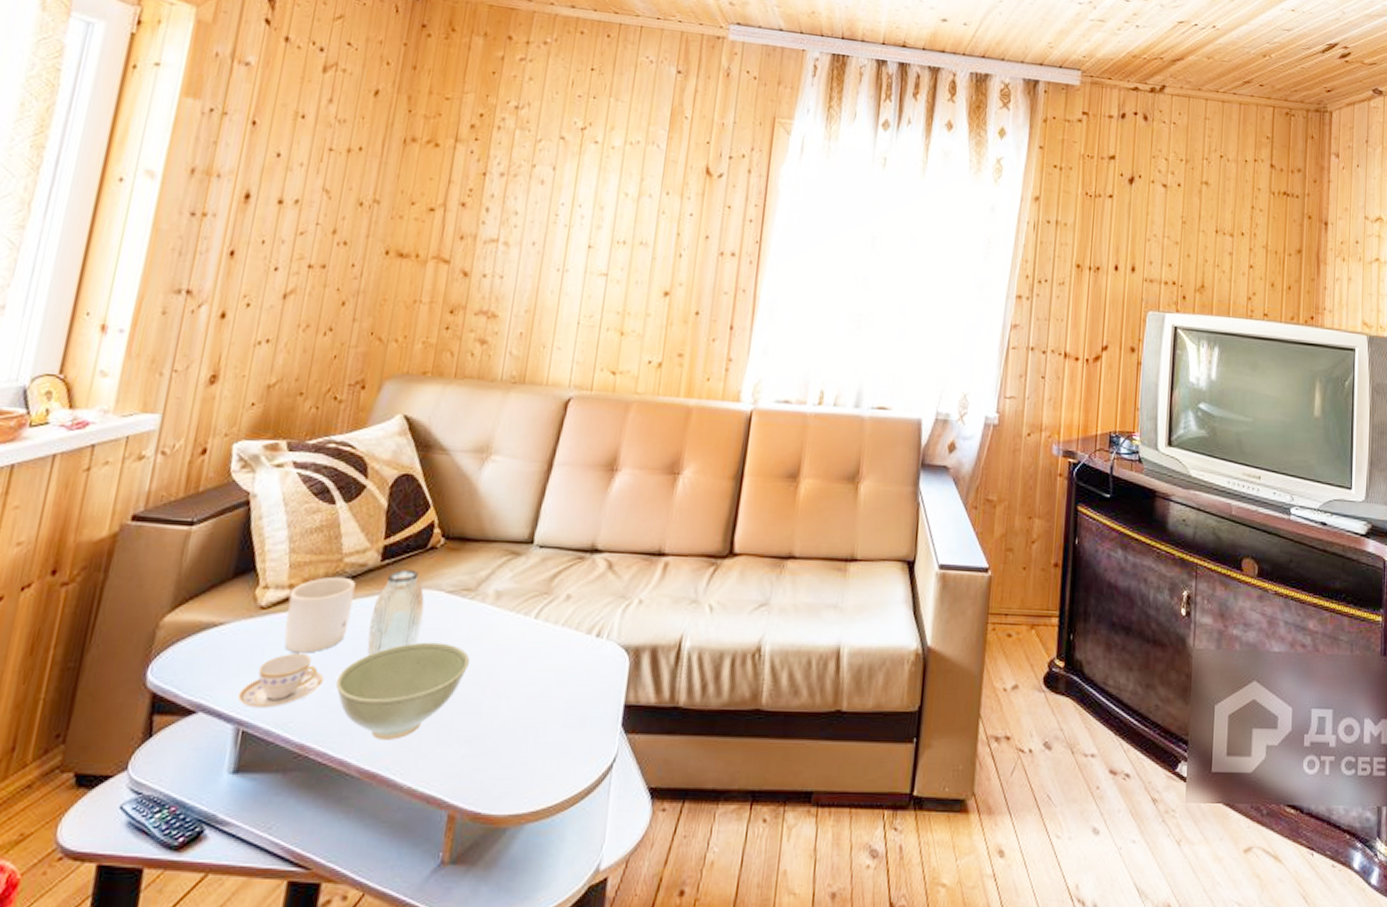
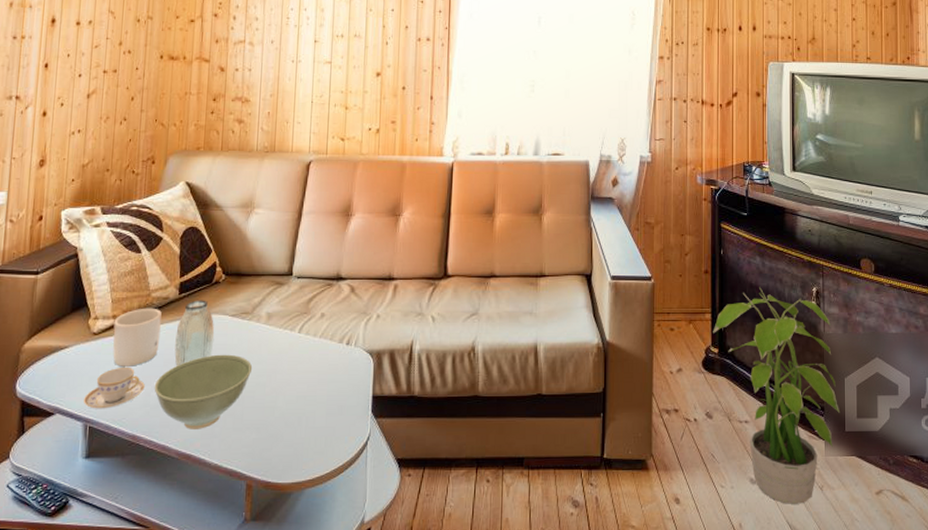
potted plant: none [1059,587,1207,862] -> present [713,287,841,504]

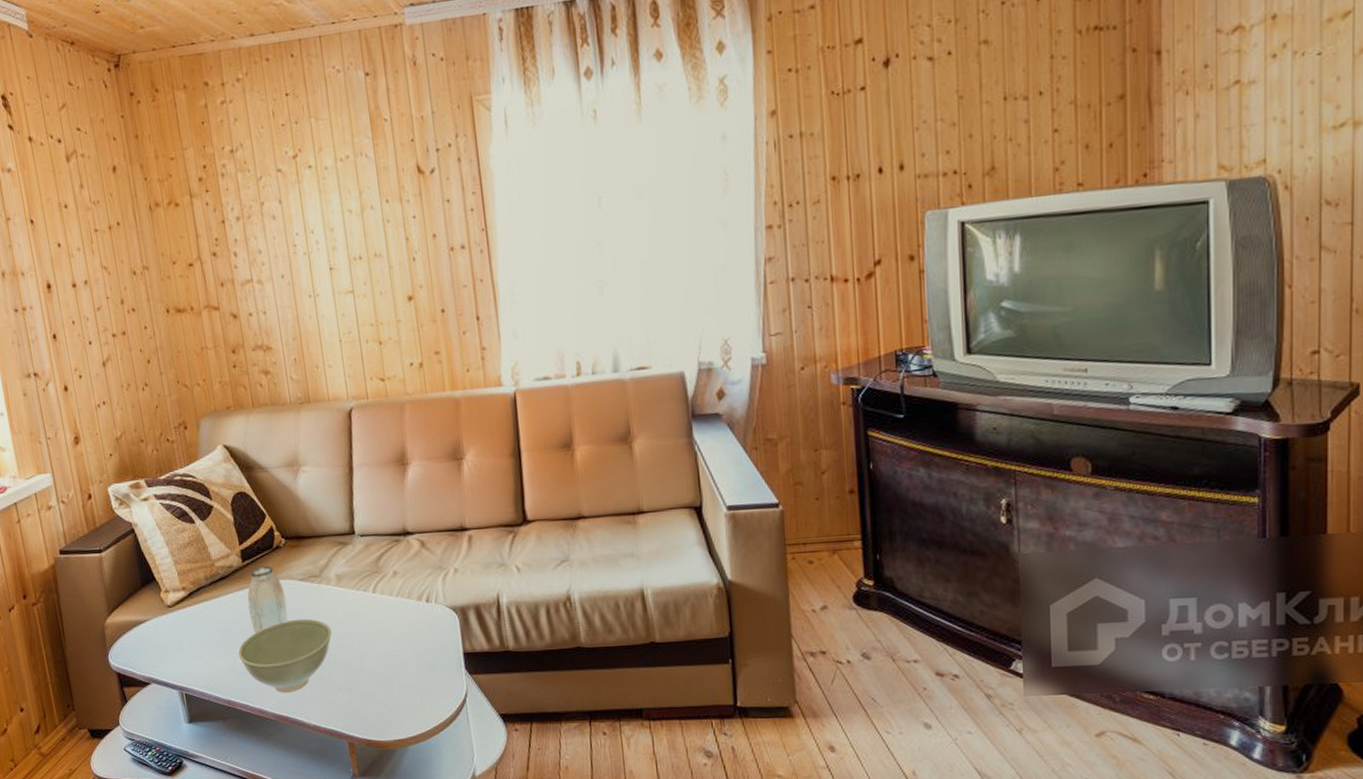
teacup: present [83,366,145,409] -> none [173,636,229,678]
mug: present [113,308,162,367] -> none [184,577,234,636]
potted plant: present [713,287,841,504] -> none [865,504,1045,750]

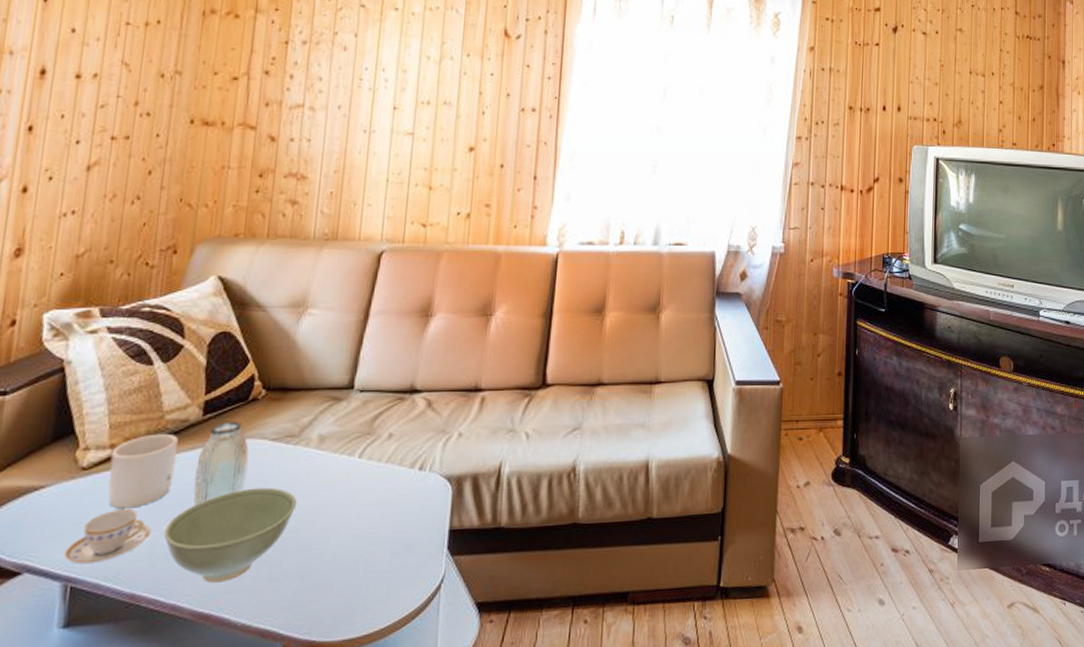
teacup: none [173,636,229,678] -> present [63,508,151,565]
mug: none [184,577,234,636] -> present [108,433,178,509]

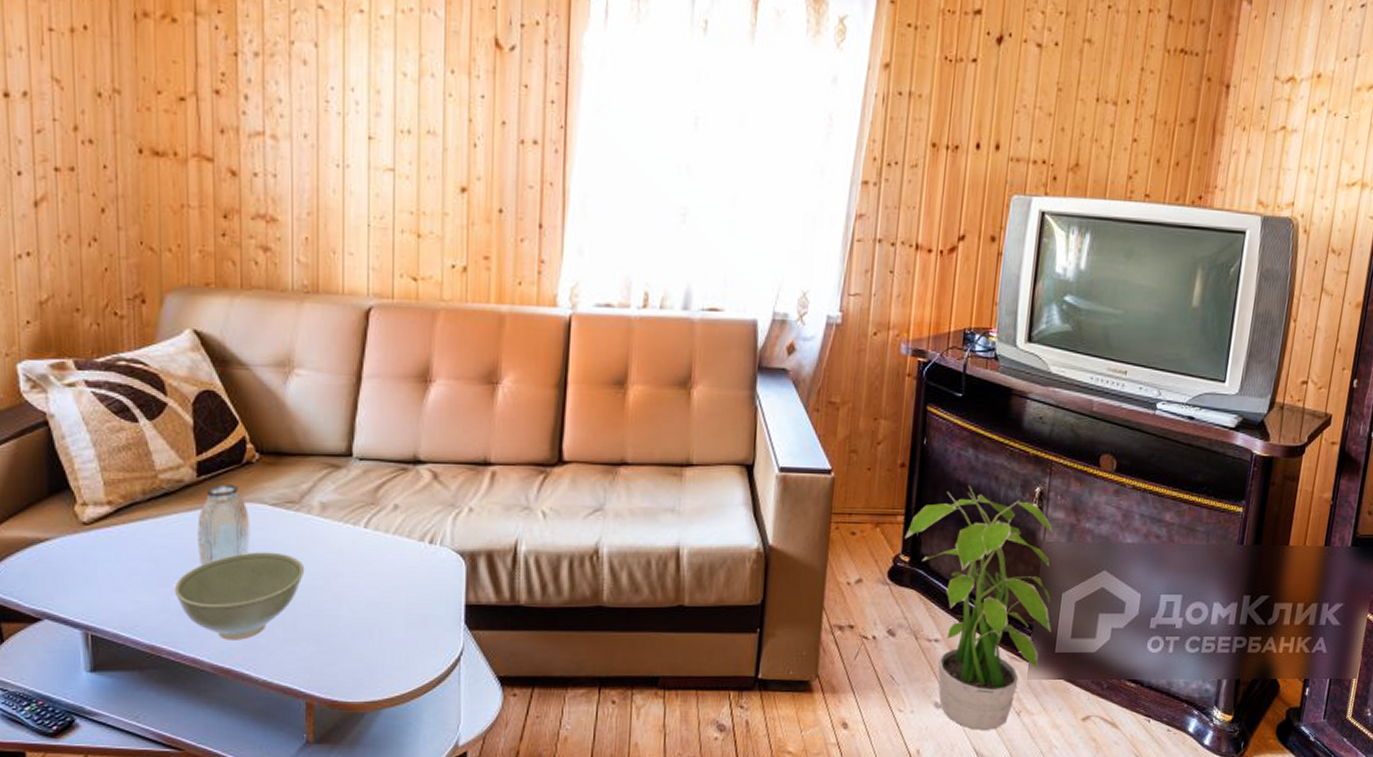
teacup: present [63,508,151,565] -> none [78,564,161,615]
mug: present [108,433,178,509] -> none [110,492,176,564]
potted plant: none [844,389,975,625] -> present [904,485,1053,730]

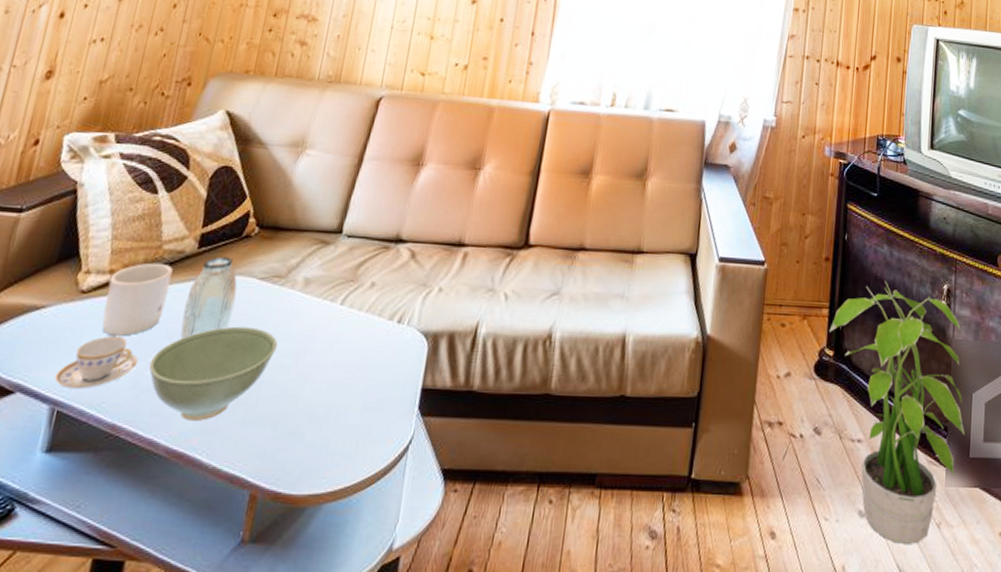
teacup: none [78,564,161,615] -> present [54,335,138,389]
mug: none [110,492,176,564] -> present [102,262,173,336]

